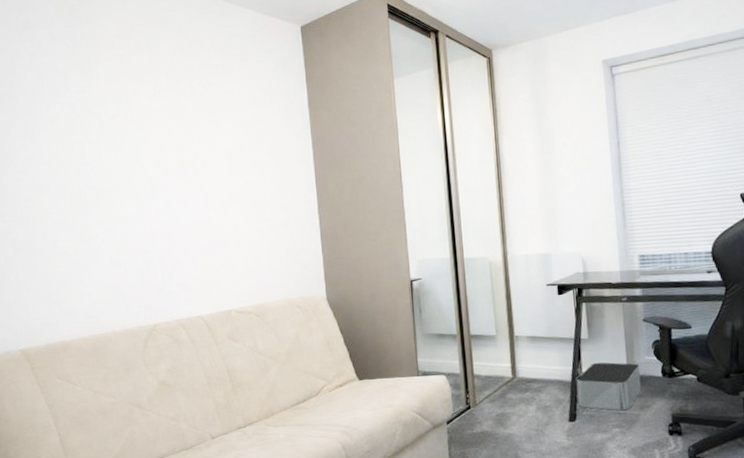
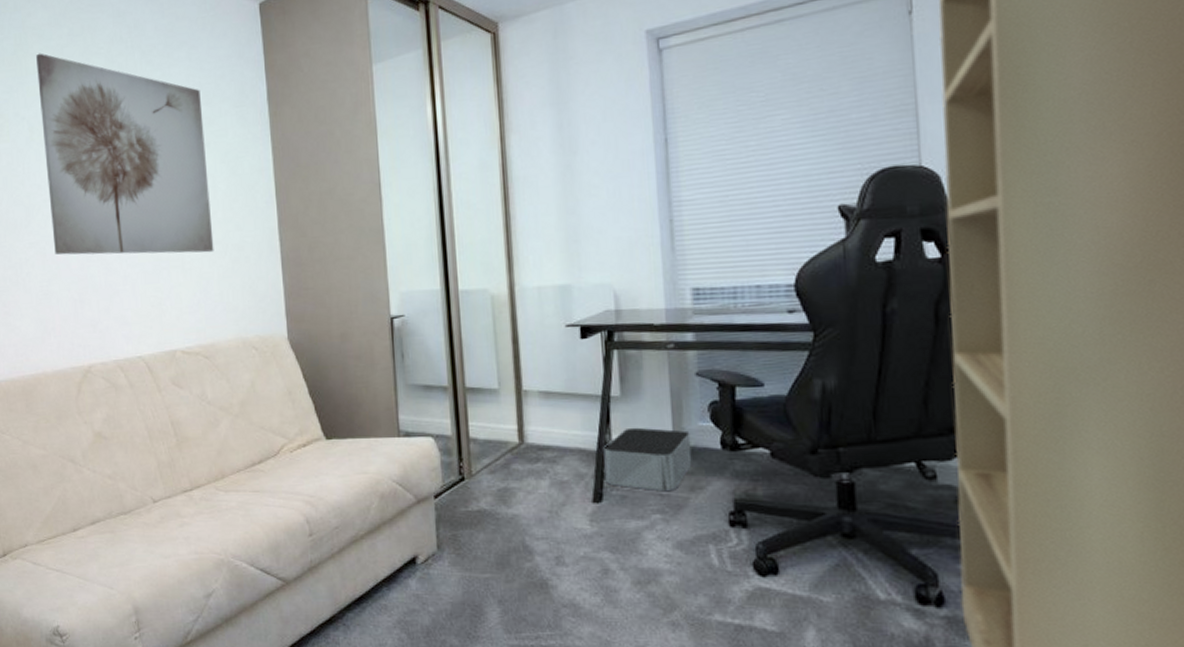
wall art: none [106,60,264,231] -> present [36,53,214,255]

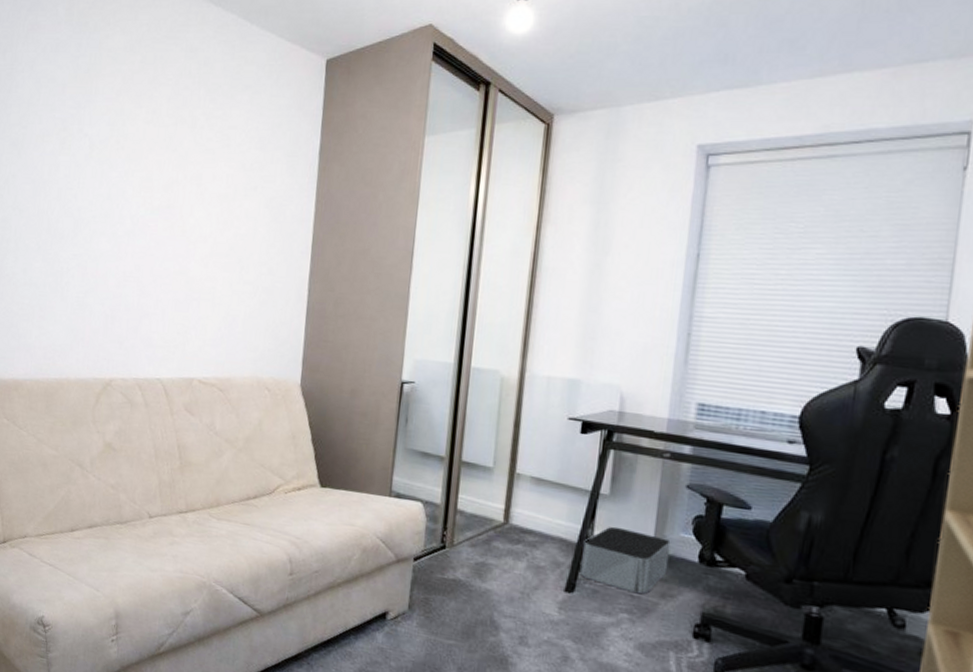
wall art: present [36,53,214,255] -> none [95,75,256,292]

